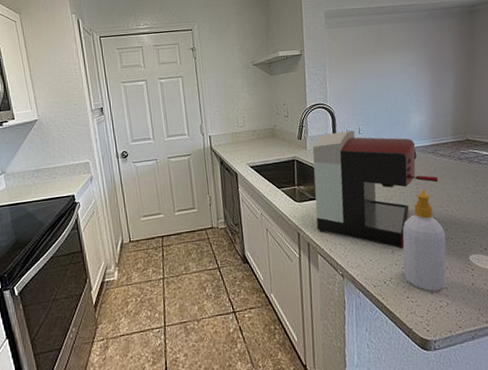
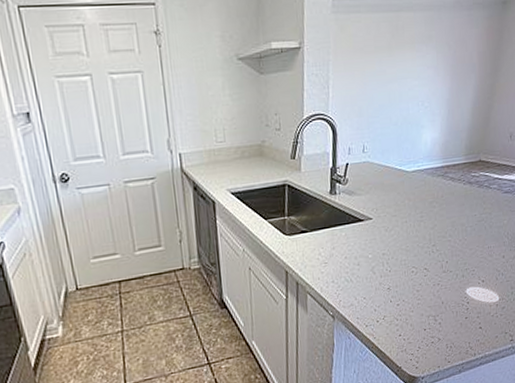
coffee maker: present [312,130,438,248] -> none [307,148,444,284]
soap bottle: present [402,189,446,292] -> none [398,217,446,328]

